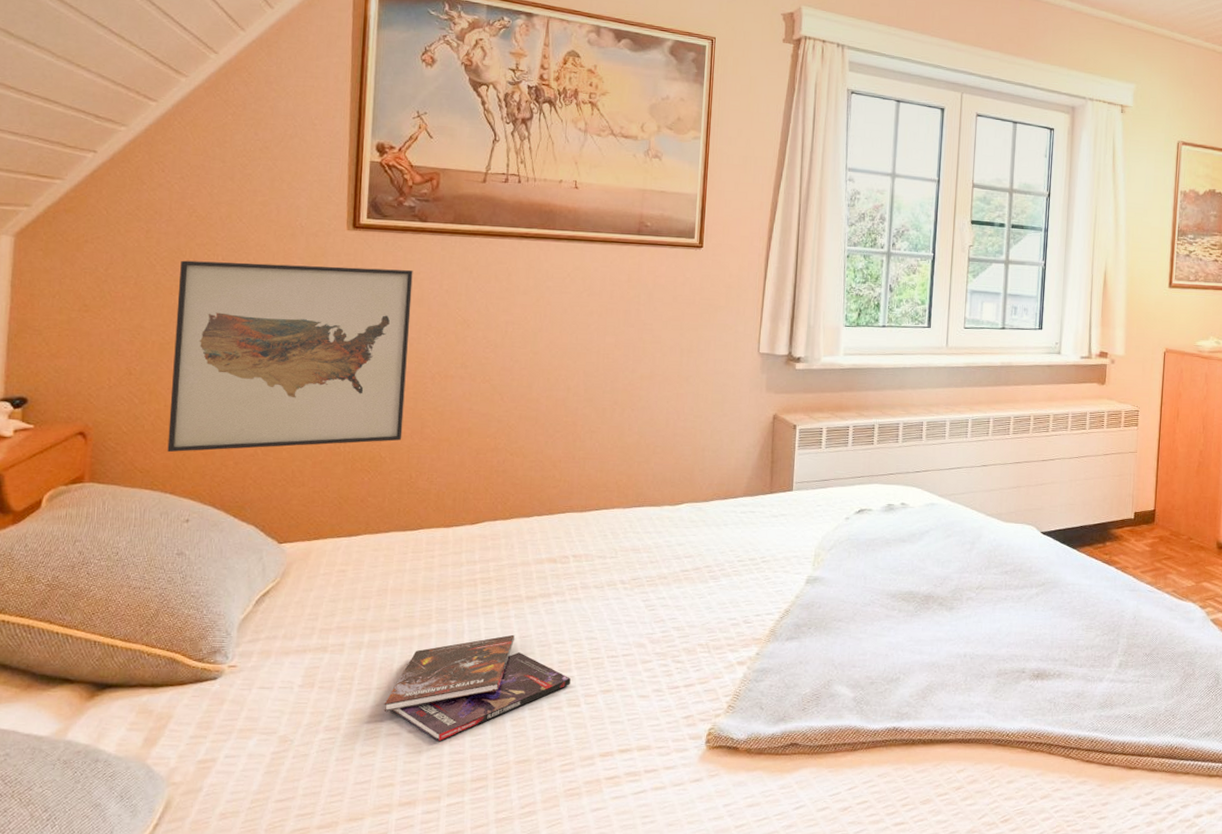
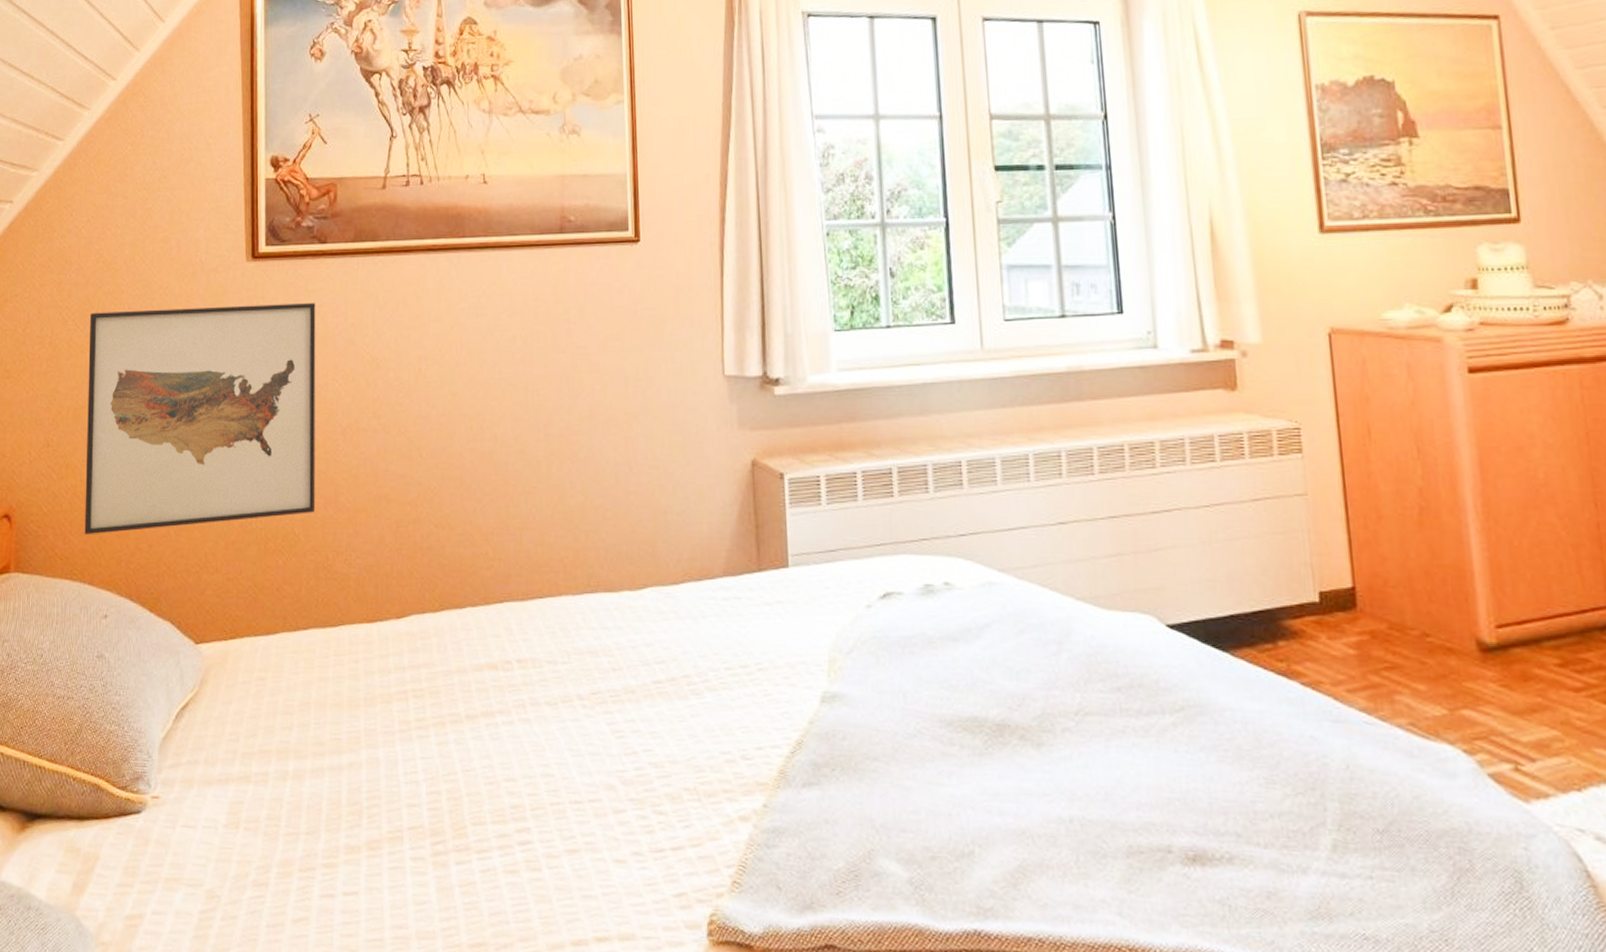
booklet: present [384,634,571,742] -> none [315,766,527,910]

